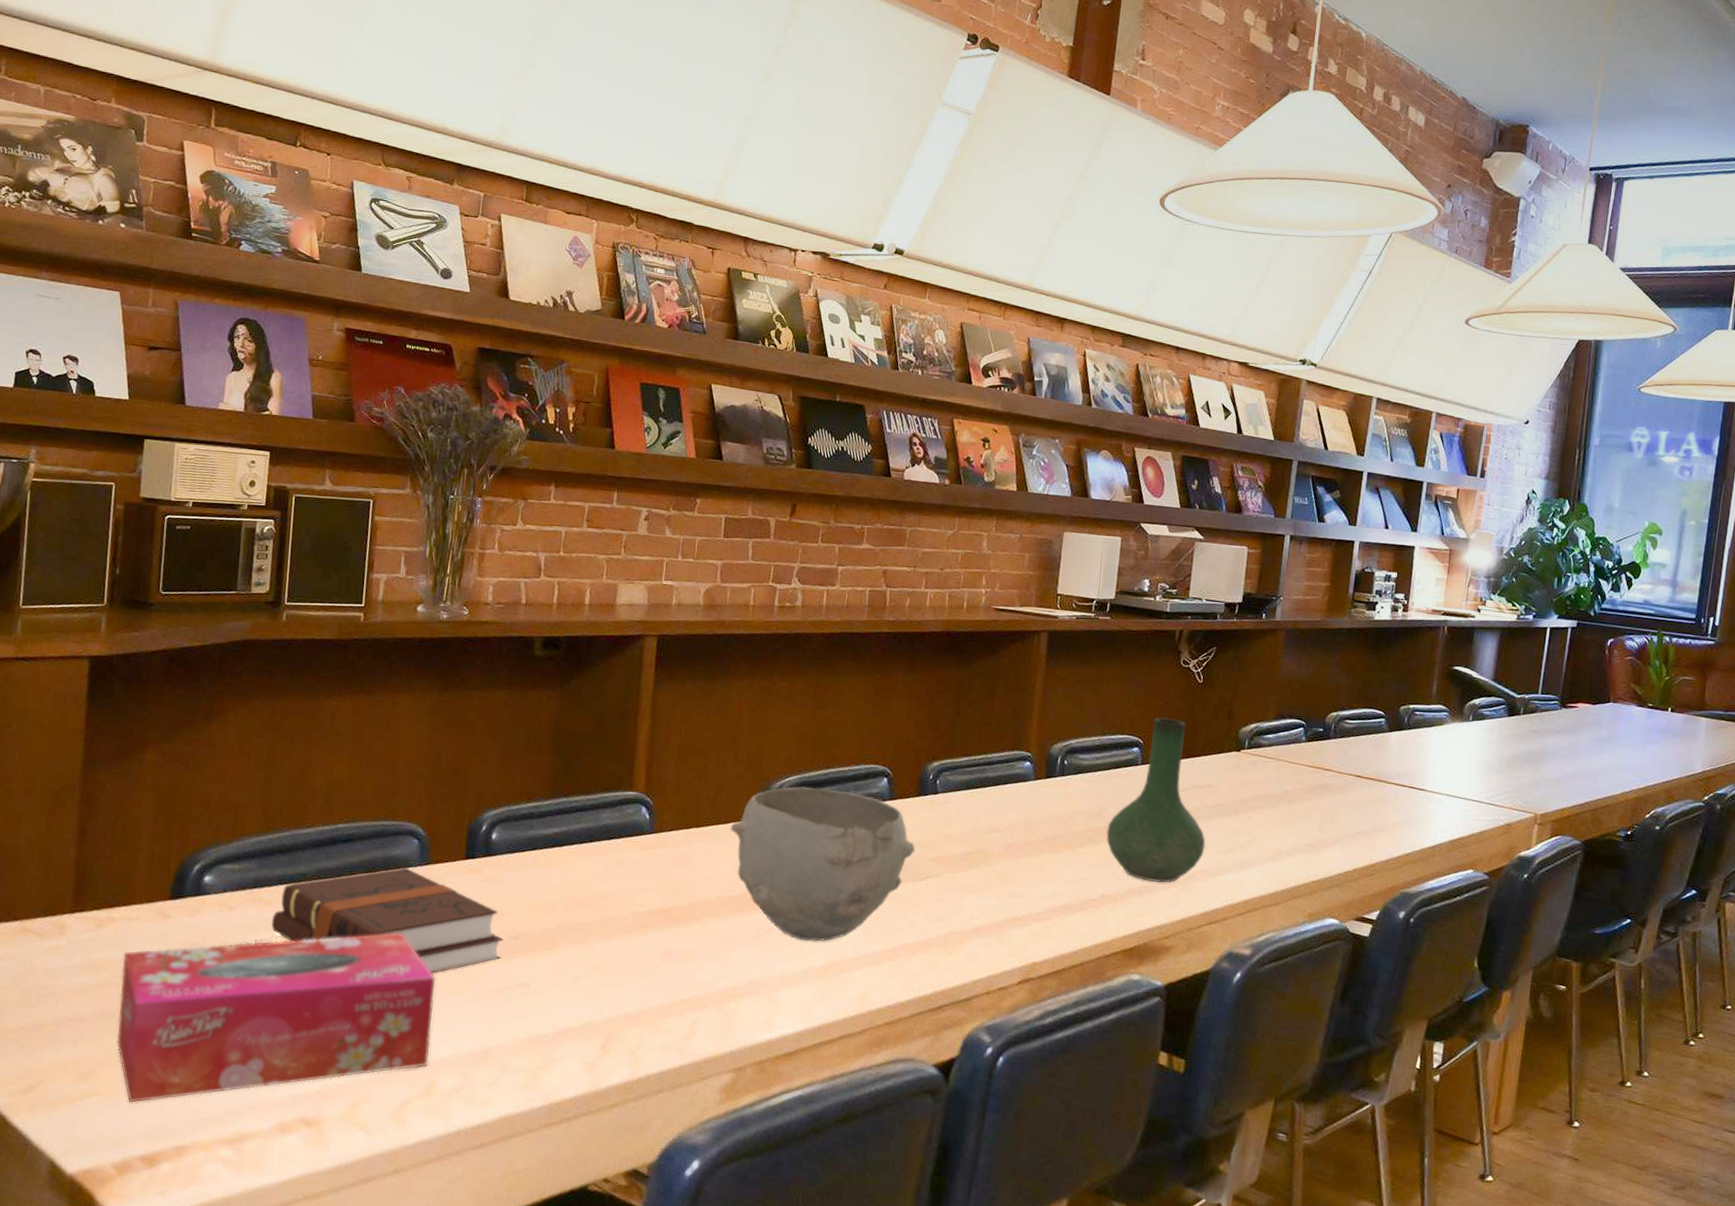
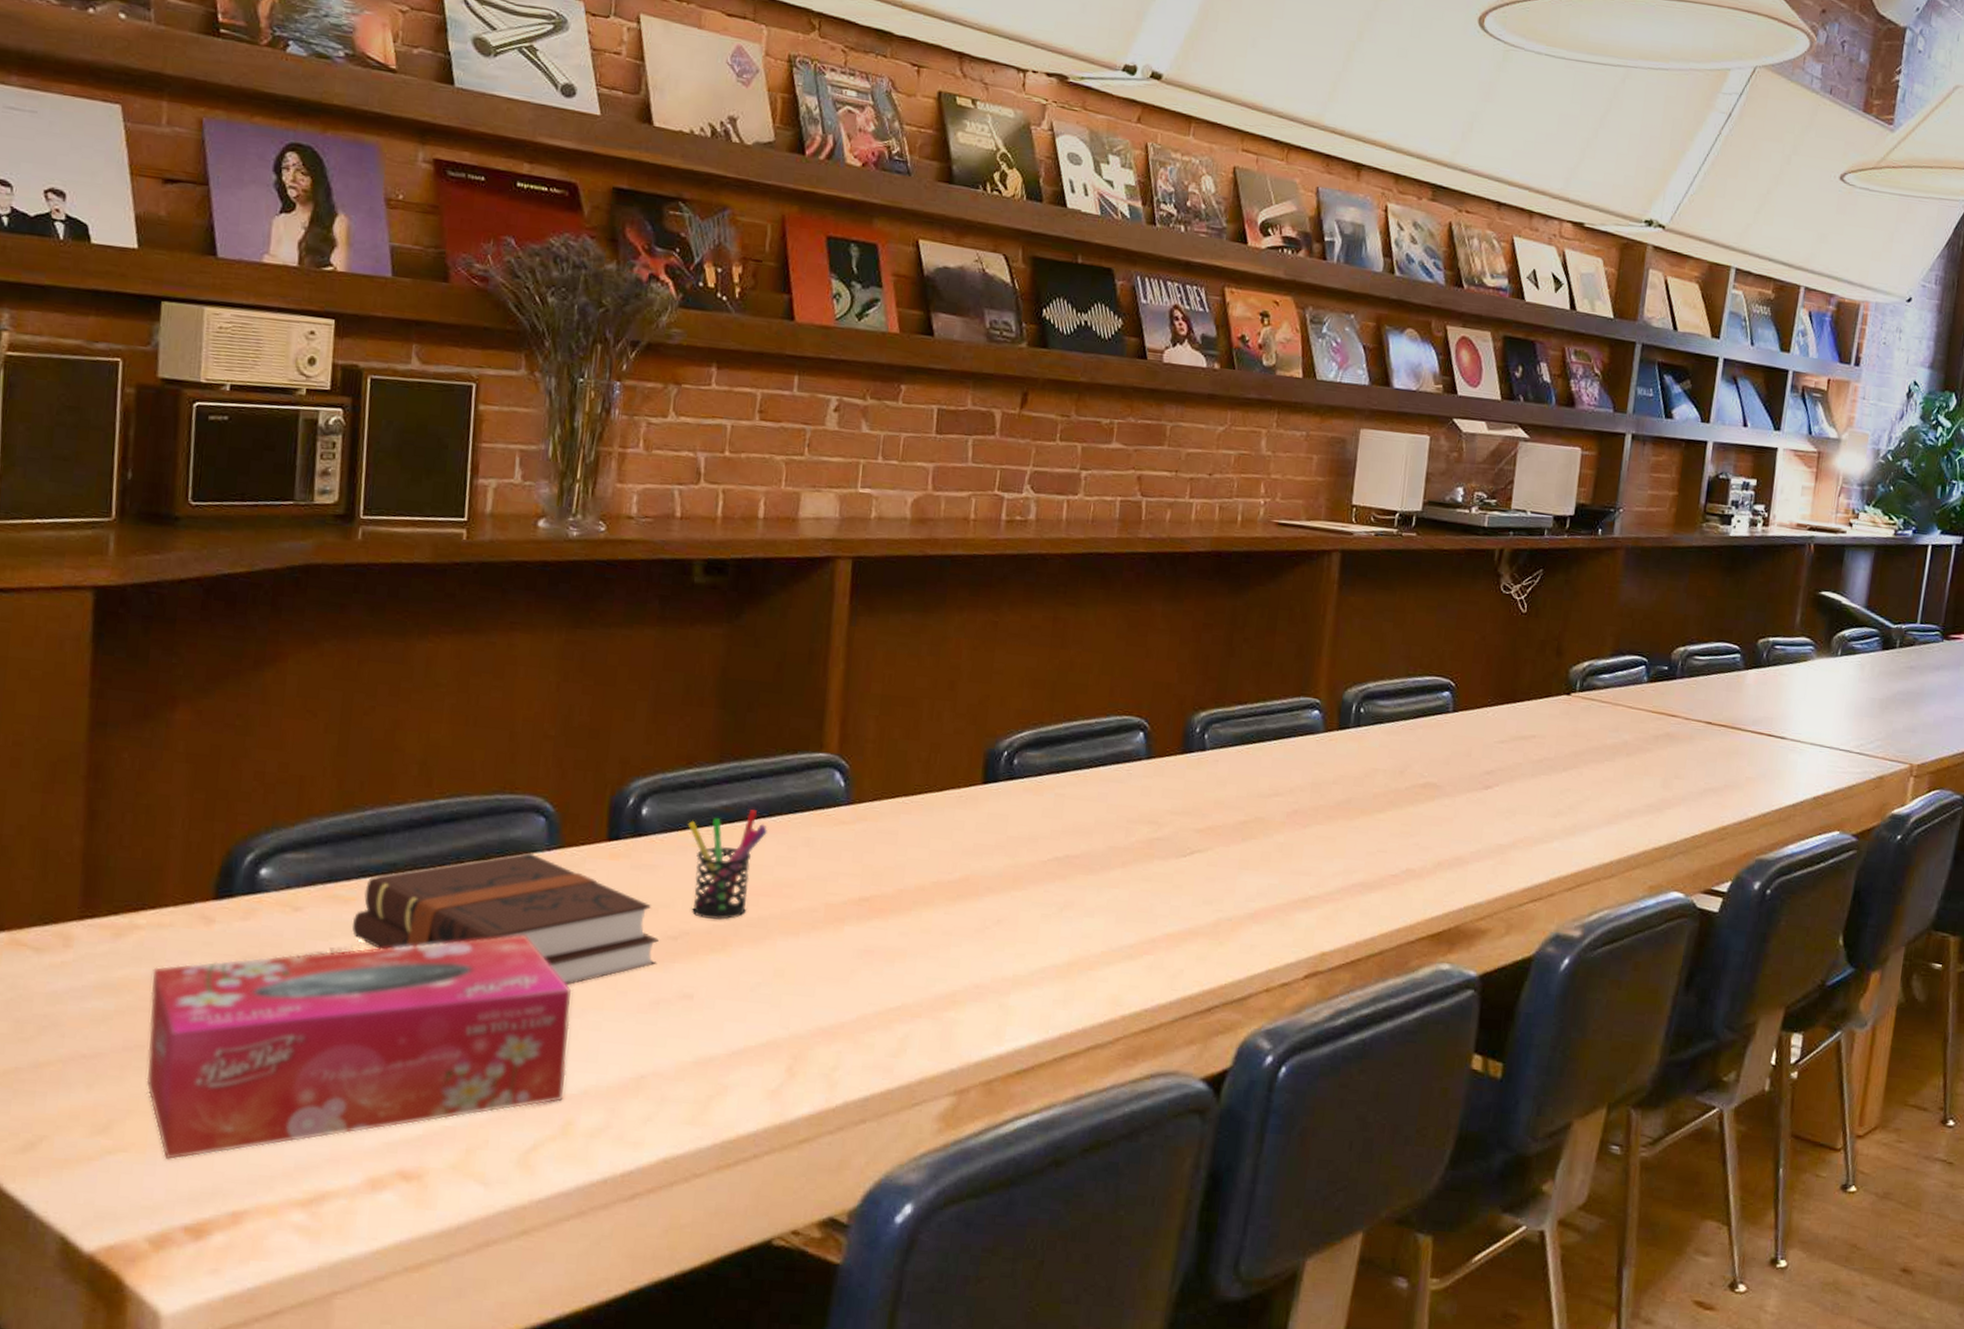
pen holder: none [527,836,588,925] -> present [687,809,767,920]
bowl: present [730,786,916,942] -> none [947,743,1179,934]
vase: present [1106,717,1206,883] -> none [1410,655,1529,854]

